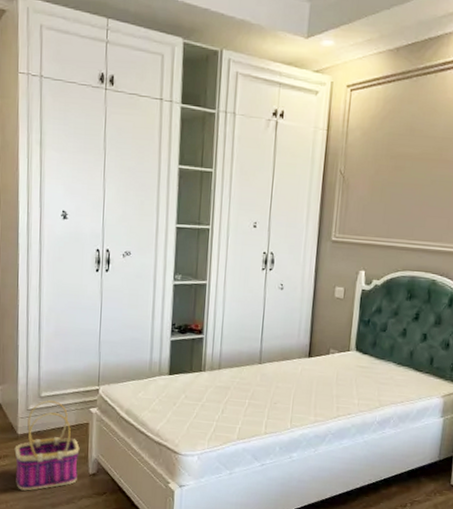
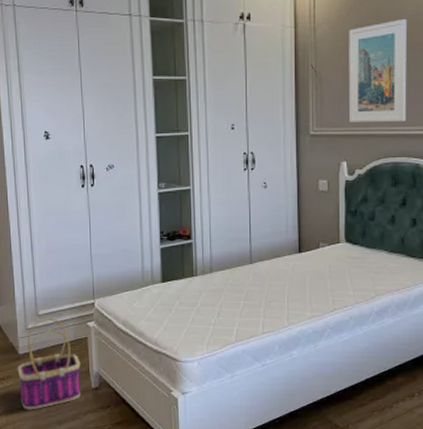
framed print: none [371,133,440,236] -> present [348,19,407,122]

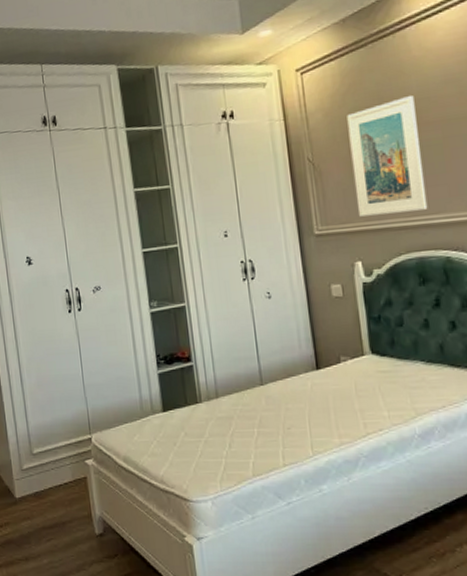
basket: present [17,318,81,410] -> none [14,457,84,561]

